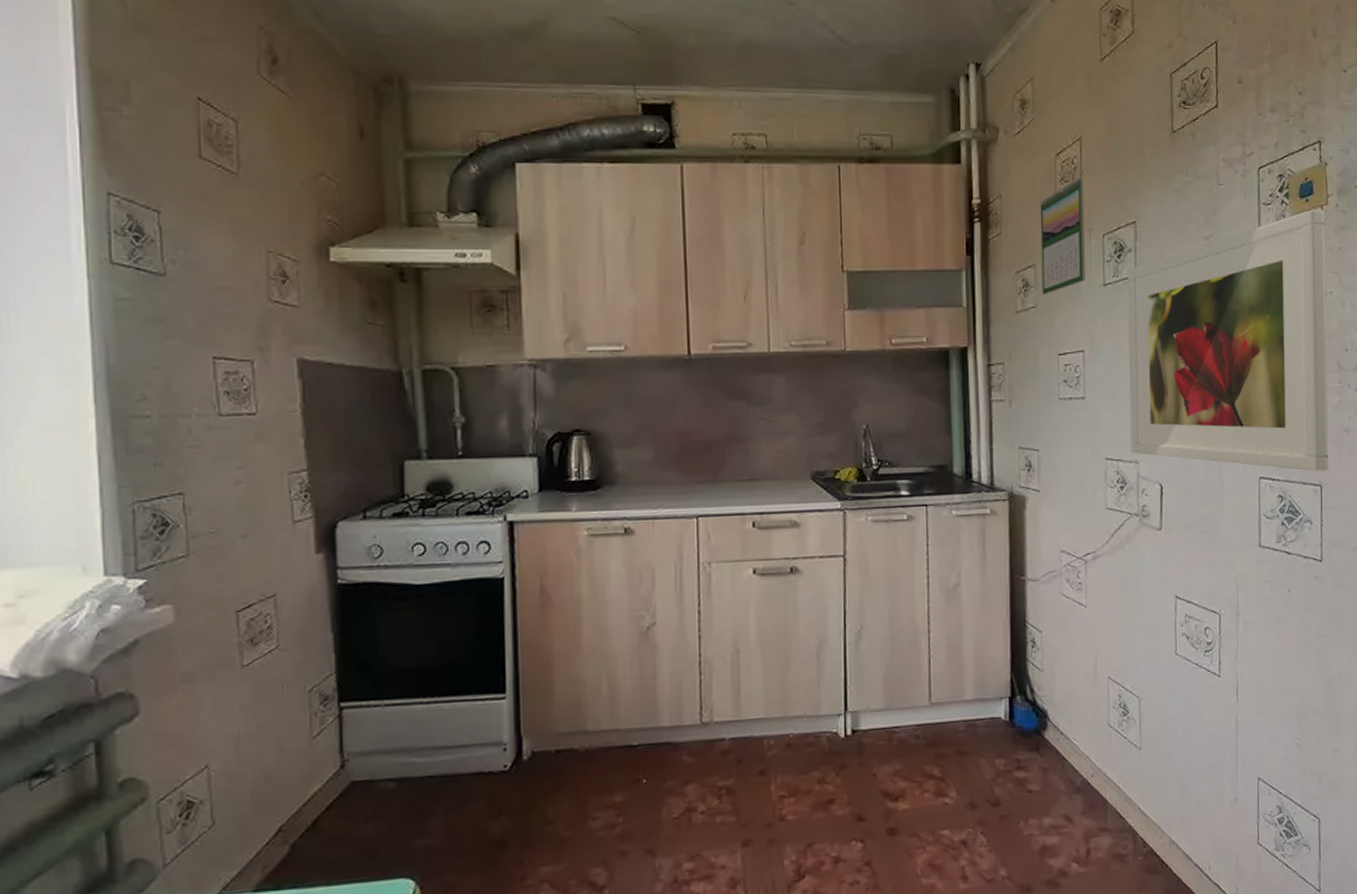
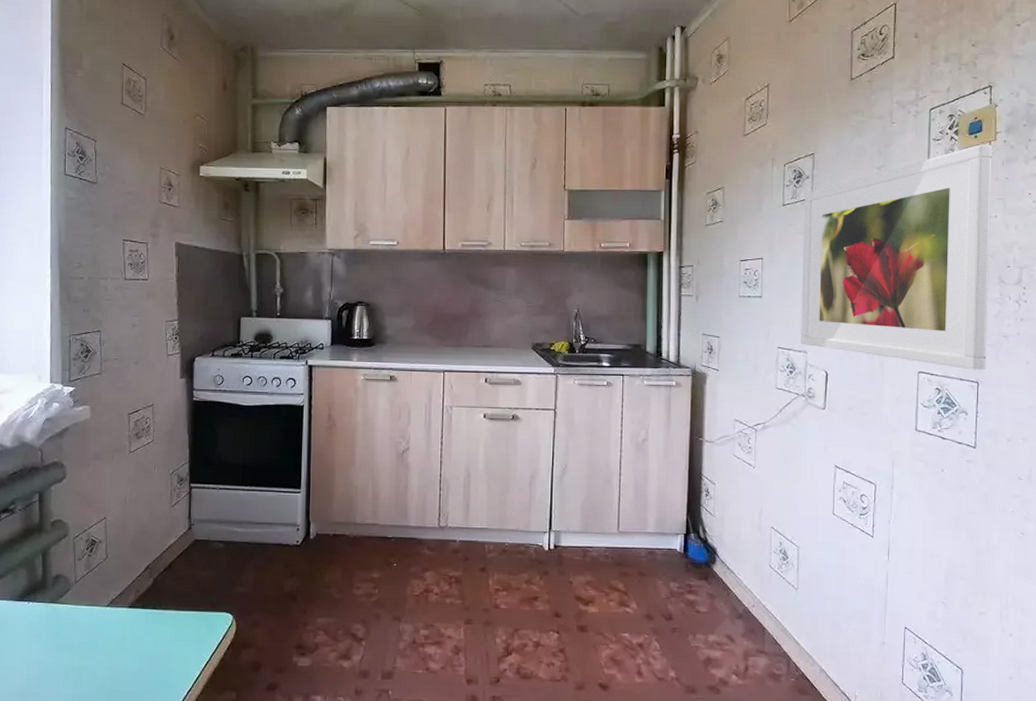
calendar: present [1040,176,1085,295] -> none [729,116,769,212]

